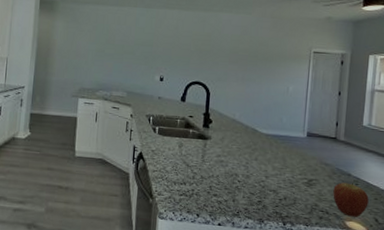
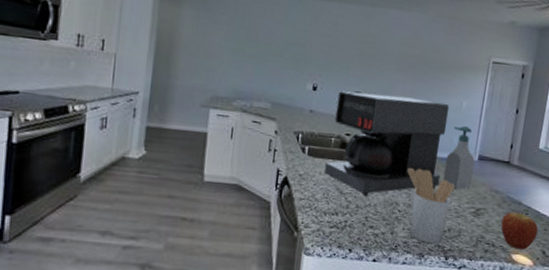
coffee maker: none [172,81,278,169] -> present [324,91,450,197]
utensil holder: none [244,143,288,211] -> present [407,167,455,245]
soap bottle: none [276,107,304,163] -> present [443,126,475,190]

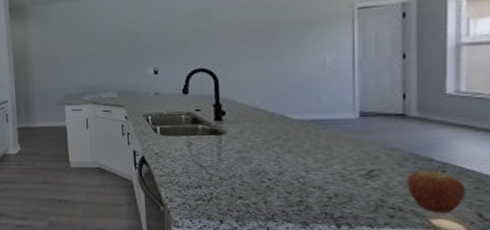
coffee maker: present [324,91,450,197] -> none [179,62,314,168]
utensil holder: present [407,167,455,245] -> none [272,134,334,212]
soap bottle: present [443,126,475,190] -> none [316,83,356,152]

